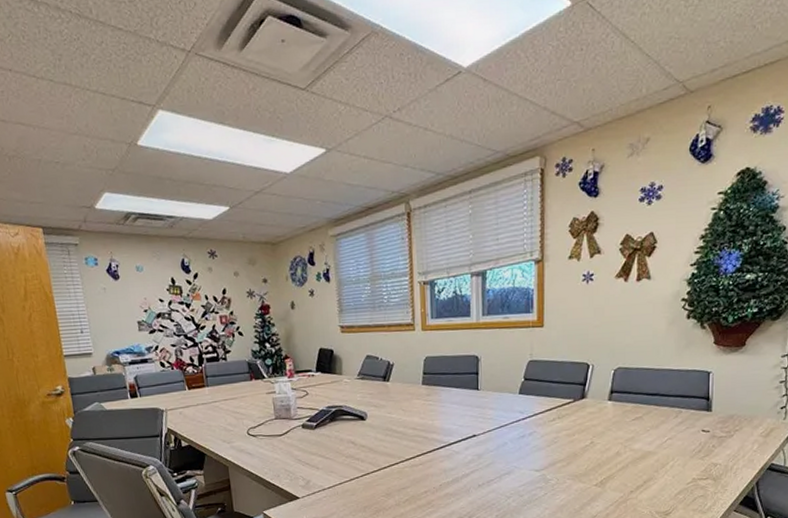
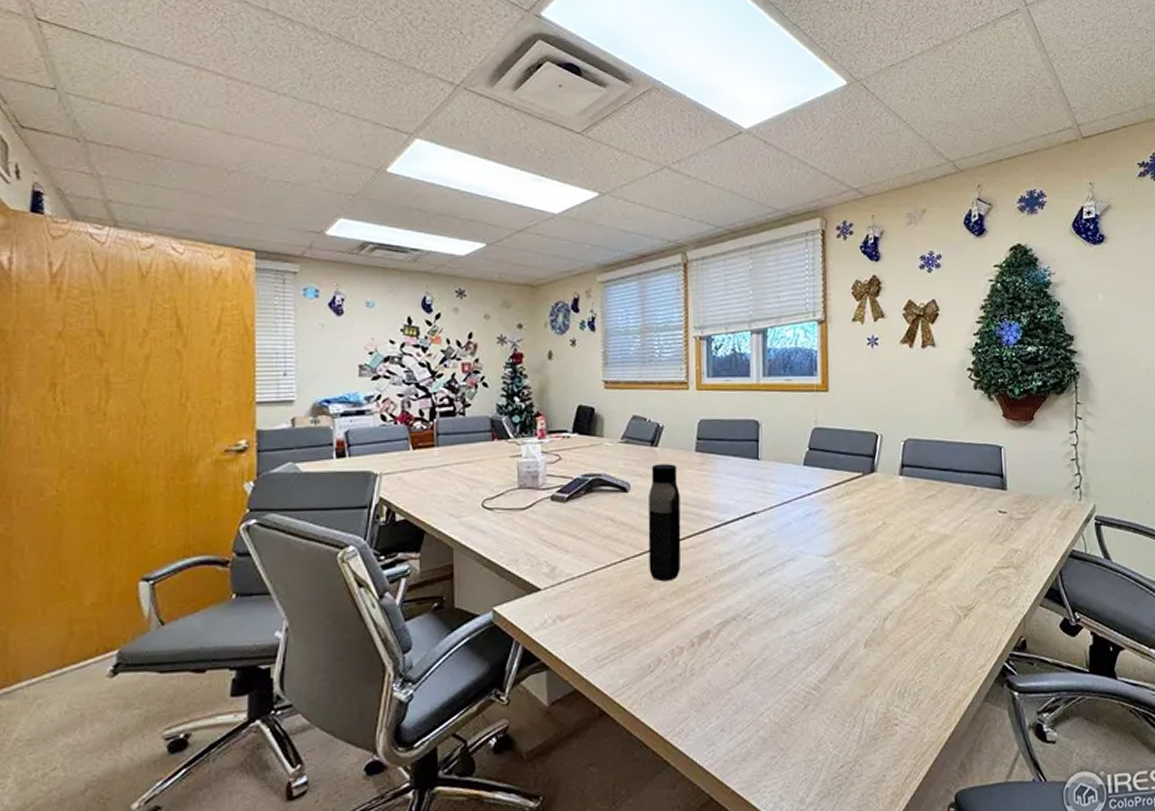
water bottle: none [383,396,412,492] -> present [648,464,682,582]

